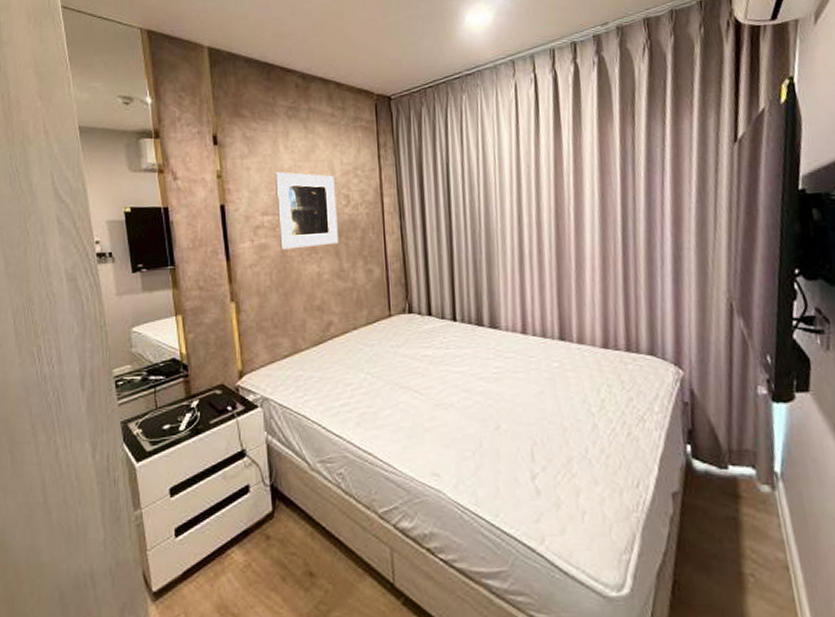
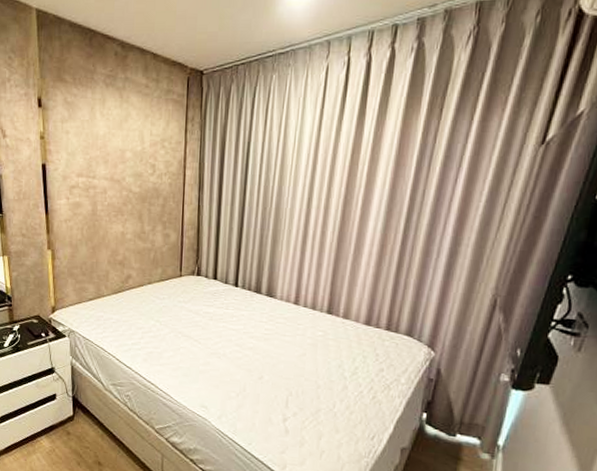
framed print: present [274,172,338,250] -> none [90,138,144,210]

